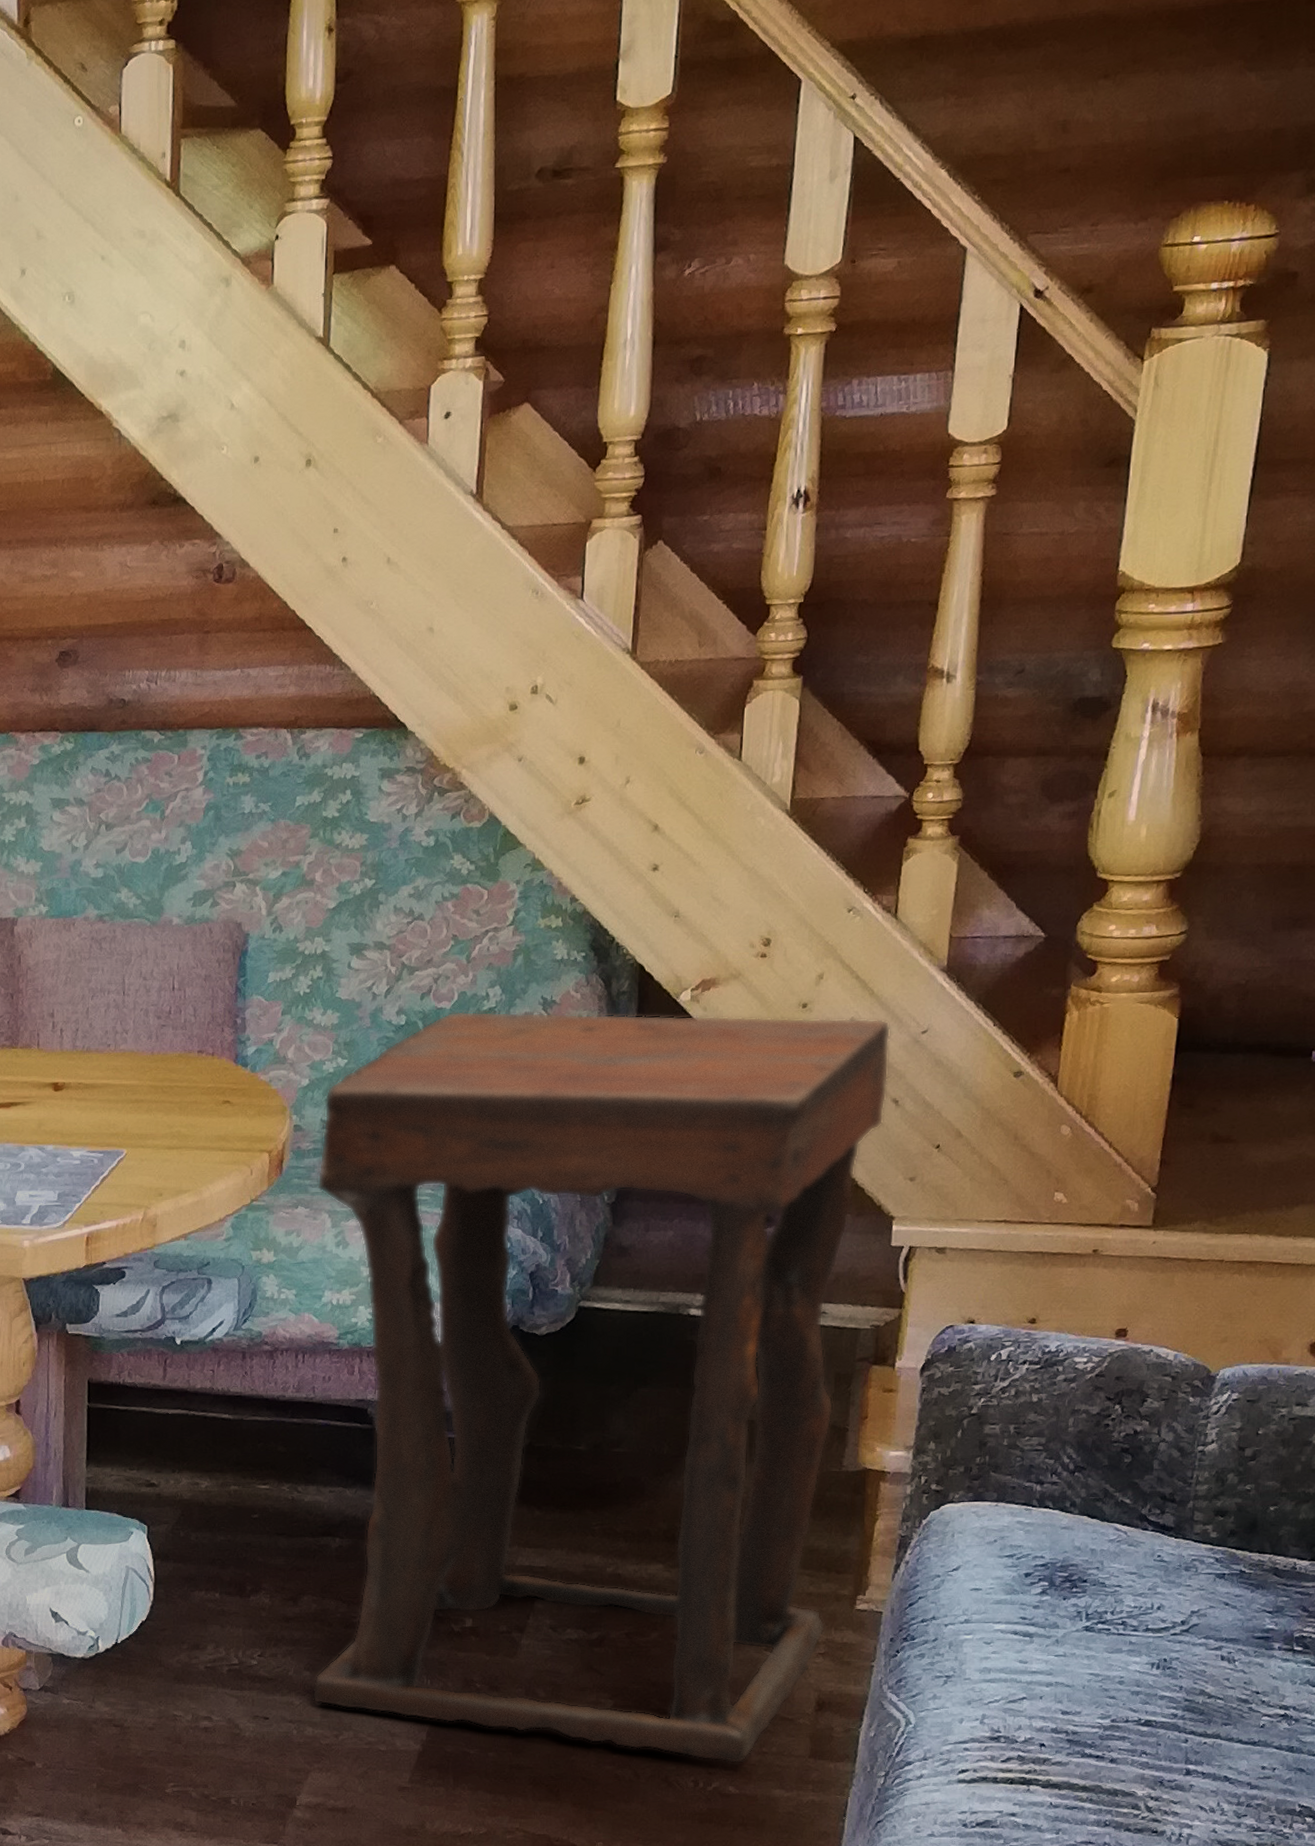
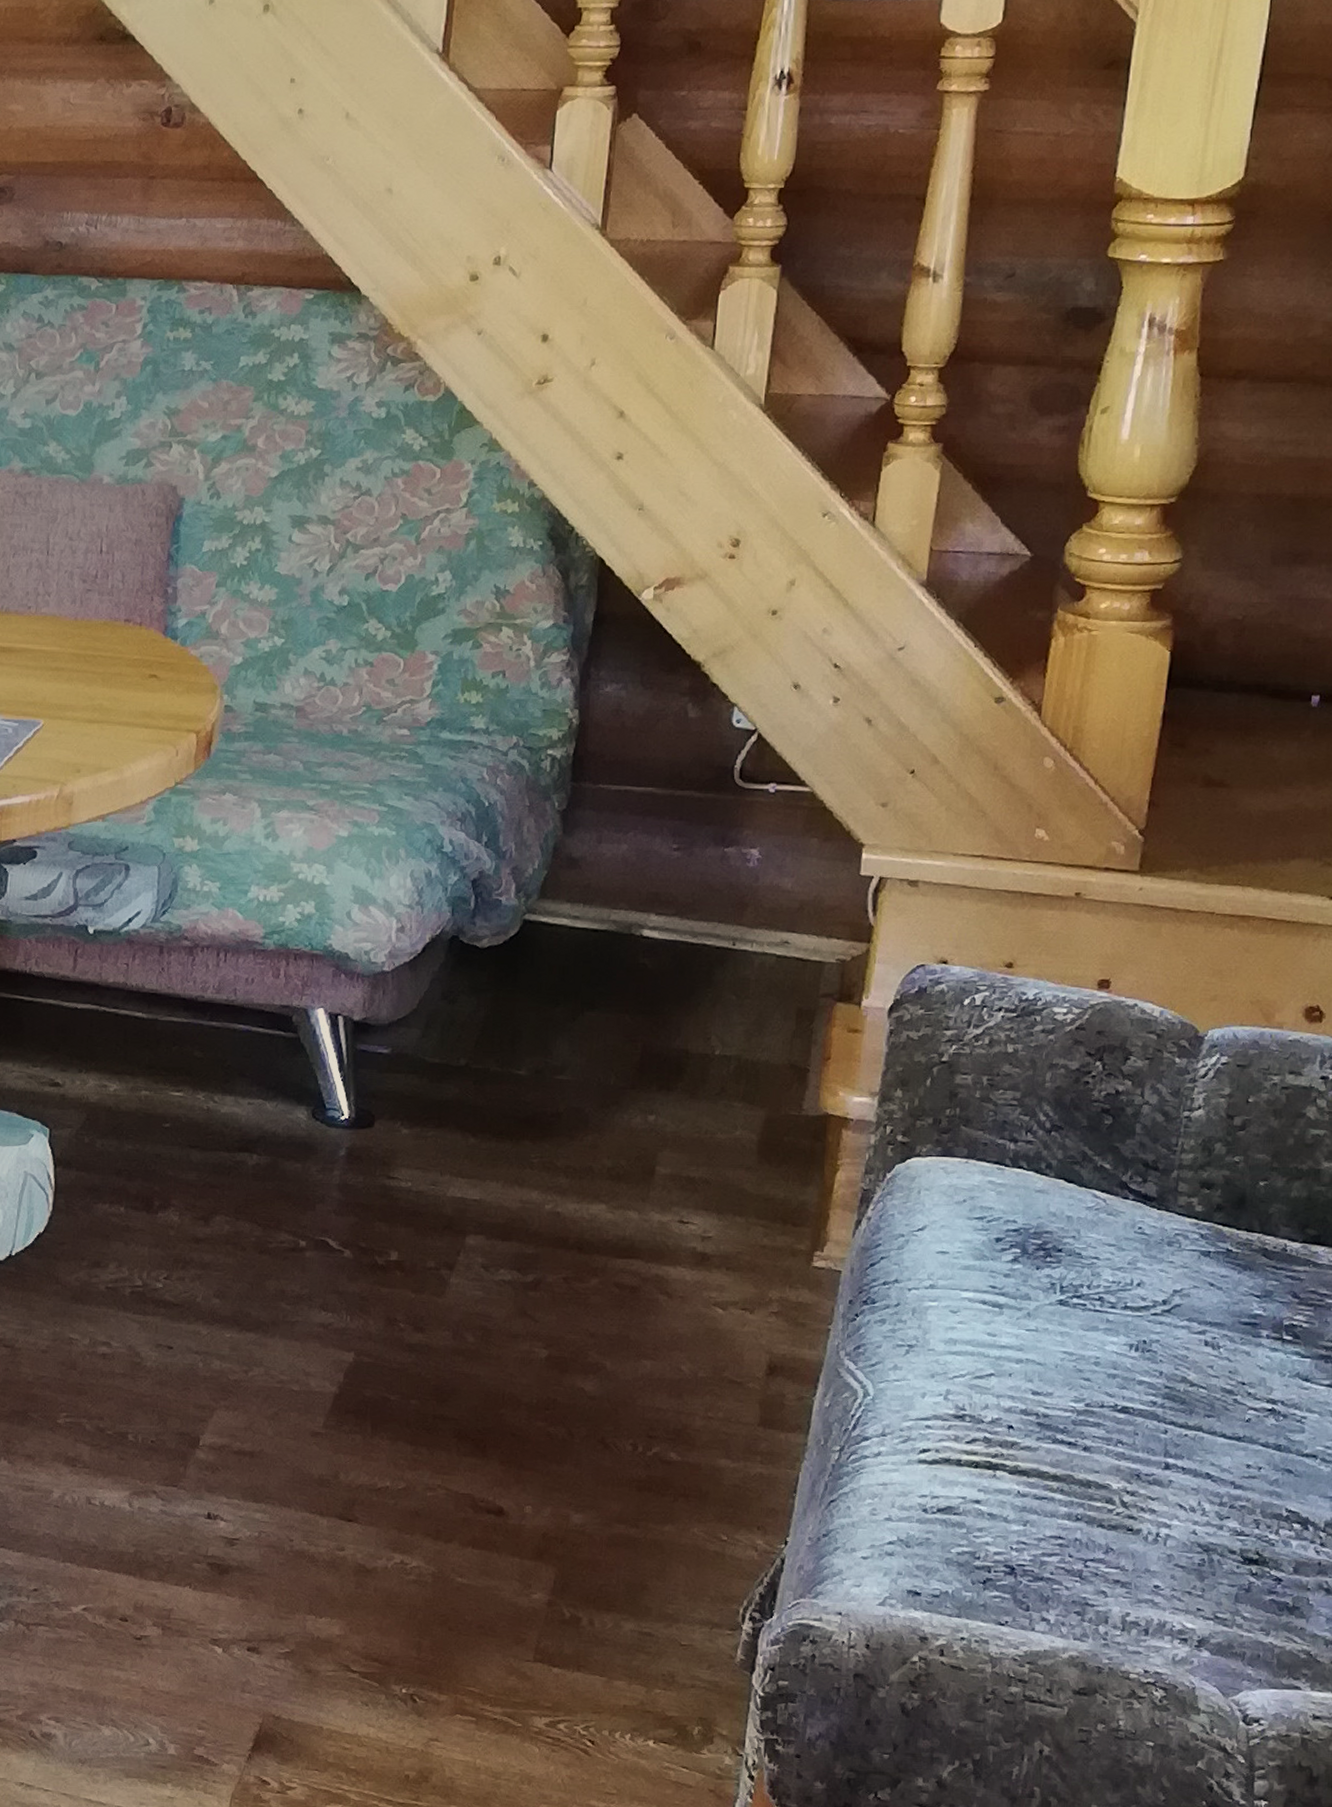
side table: present [312,1010,891,1764] -> none [221,594,866,1429]

